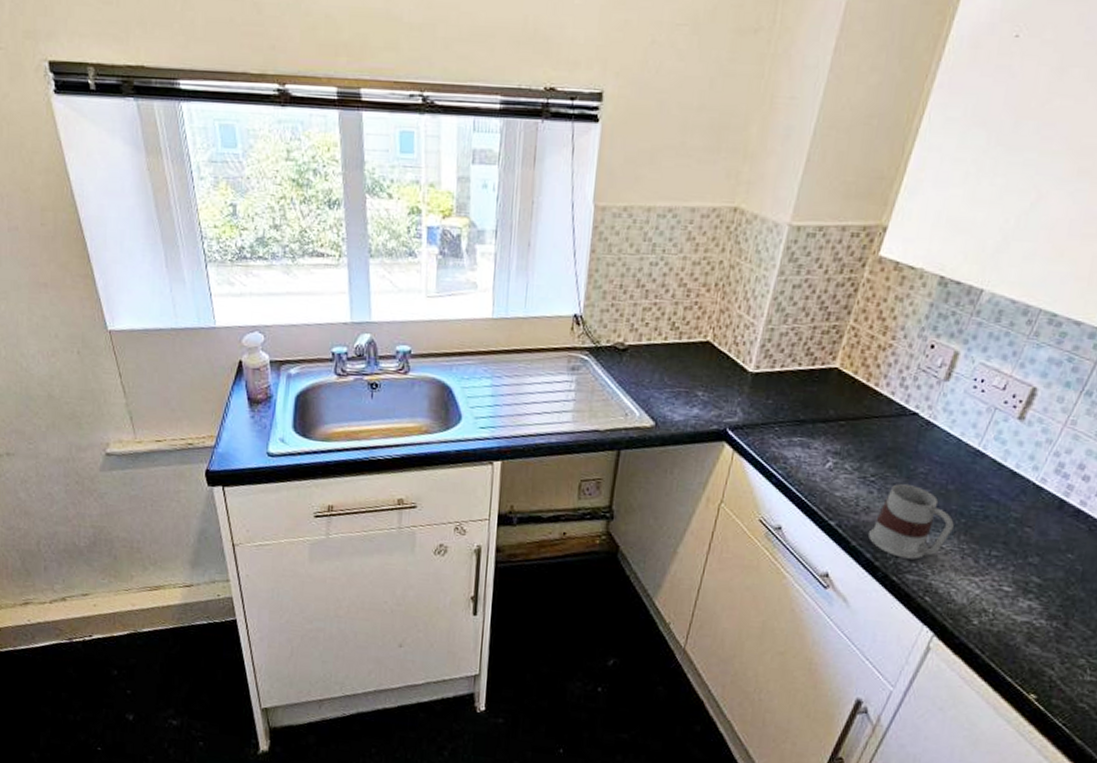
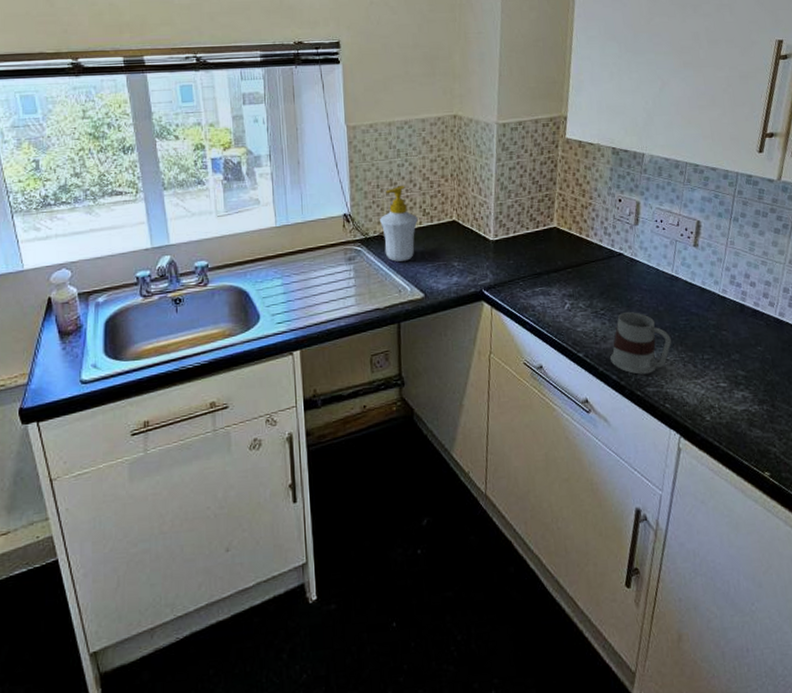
soap bottle: none [616,289,664,381] -> present [380,186,418,262]

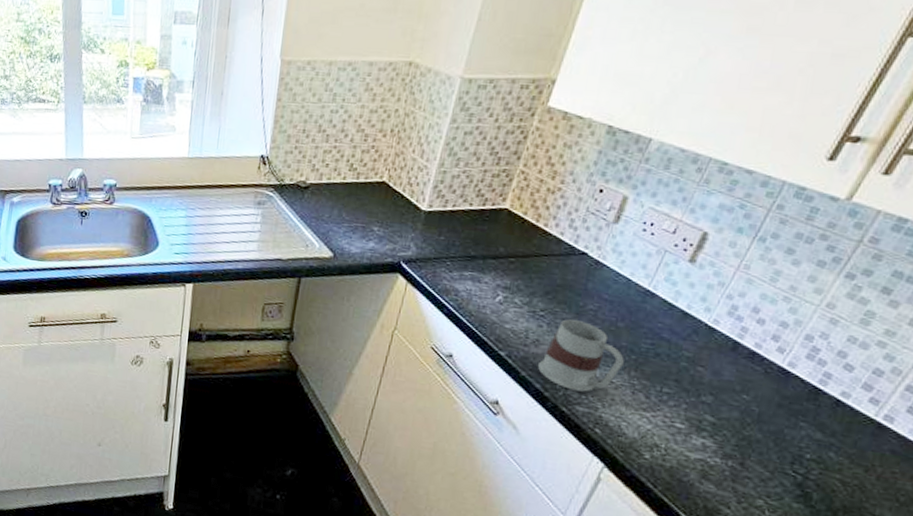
soap bottle: present [380,186,418,262] -> none [298,134,343,216]

